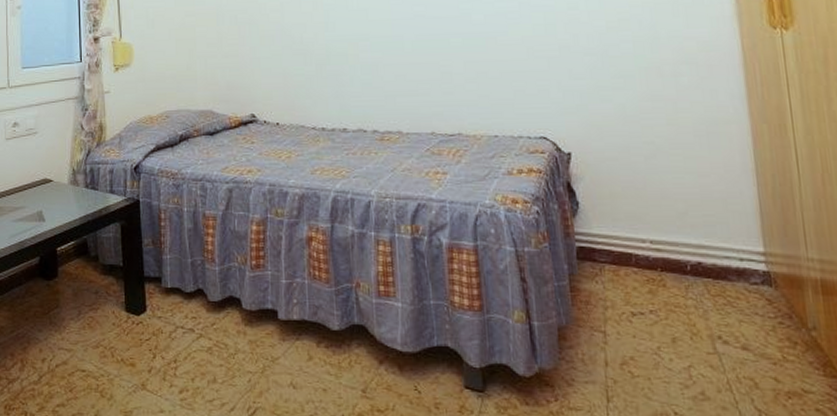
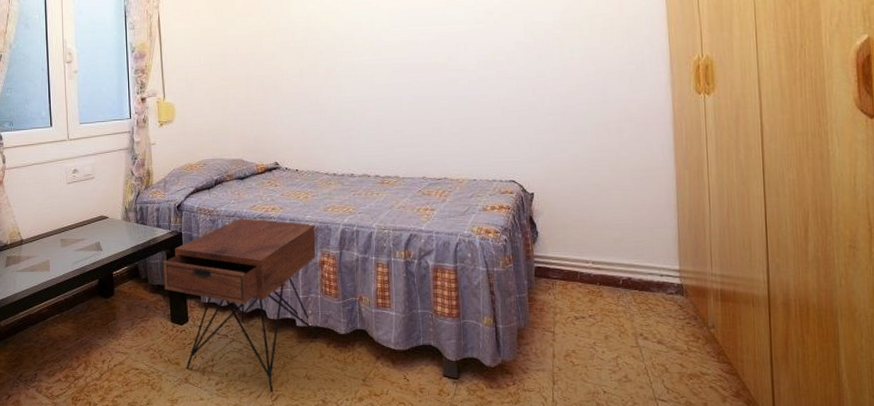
nightstand: none [117,183,305,405] -> present [163,218,318,393]

